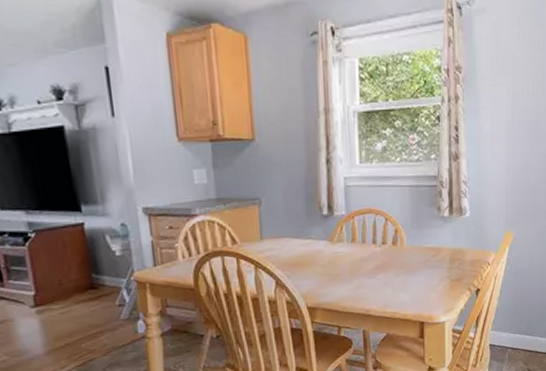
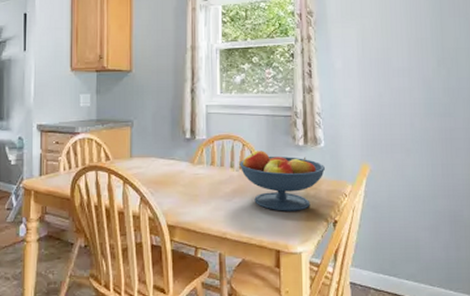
fruit bowl: none [382,224,470,285] -> present [239,150,326,211]

